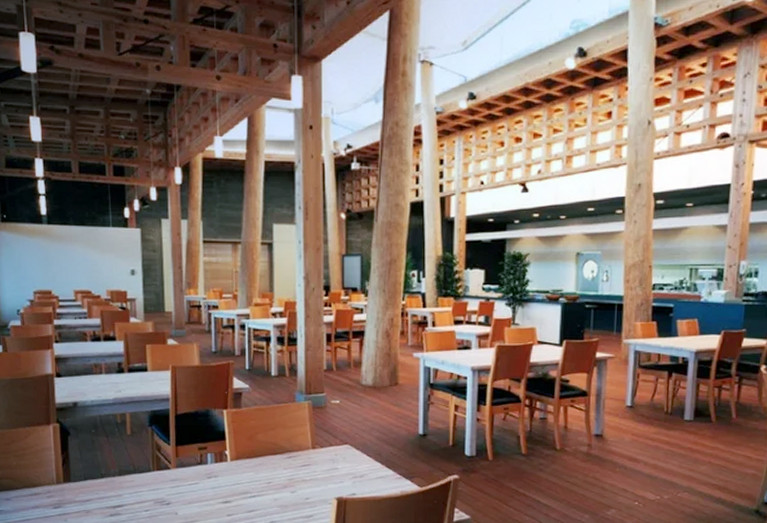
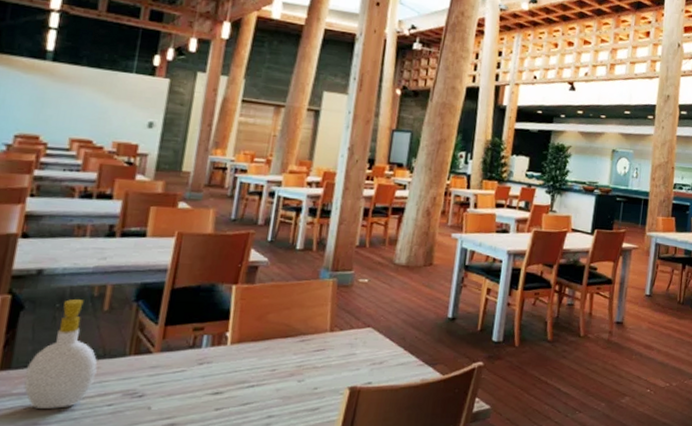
soap bottle: none [81,426,132,513] -> present [23,299,98,409]

